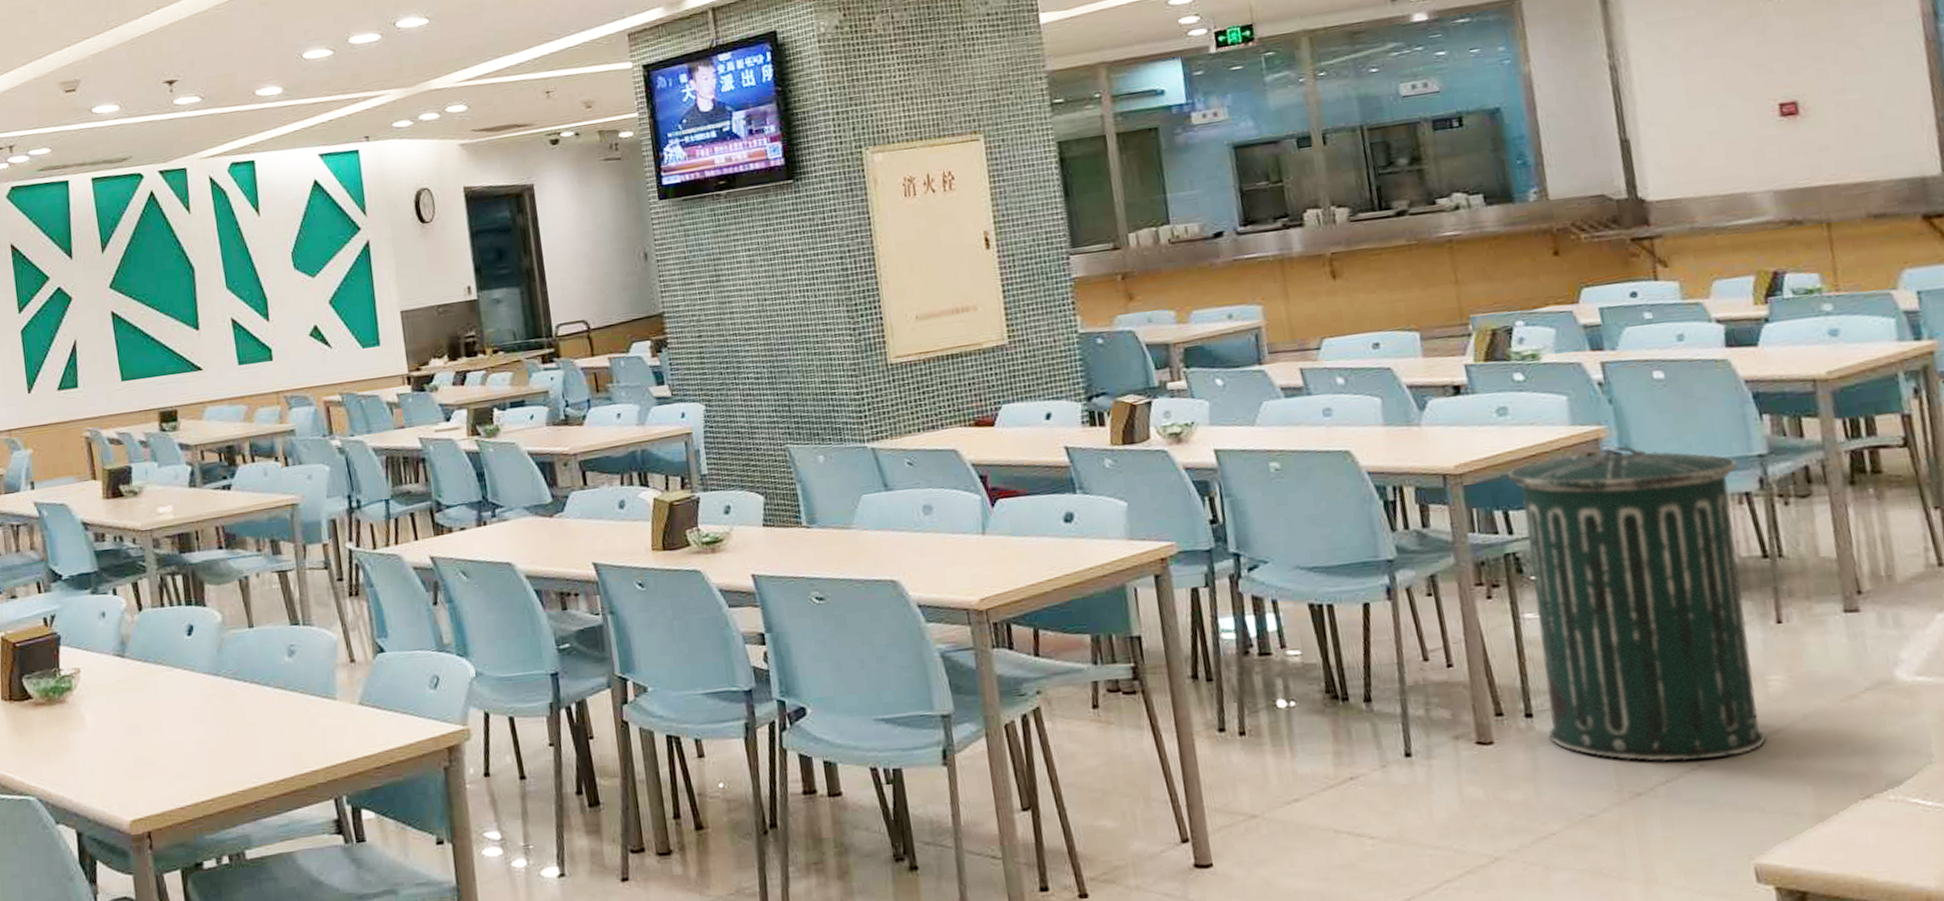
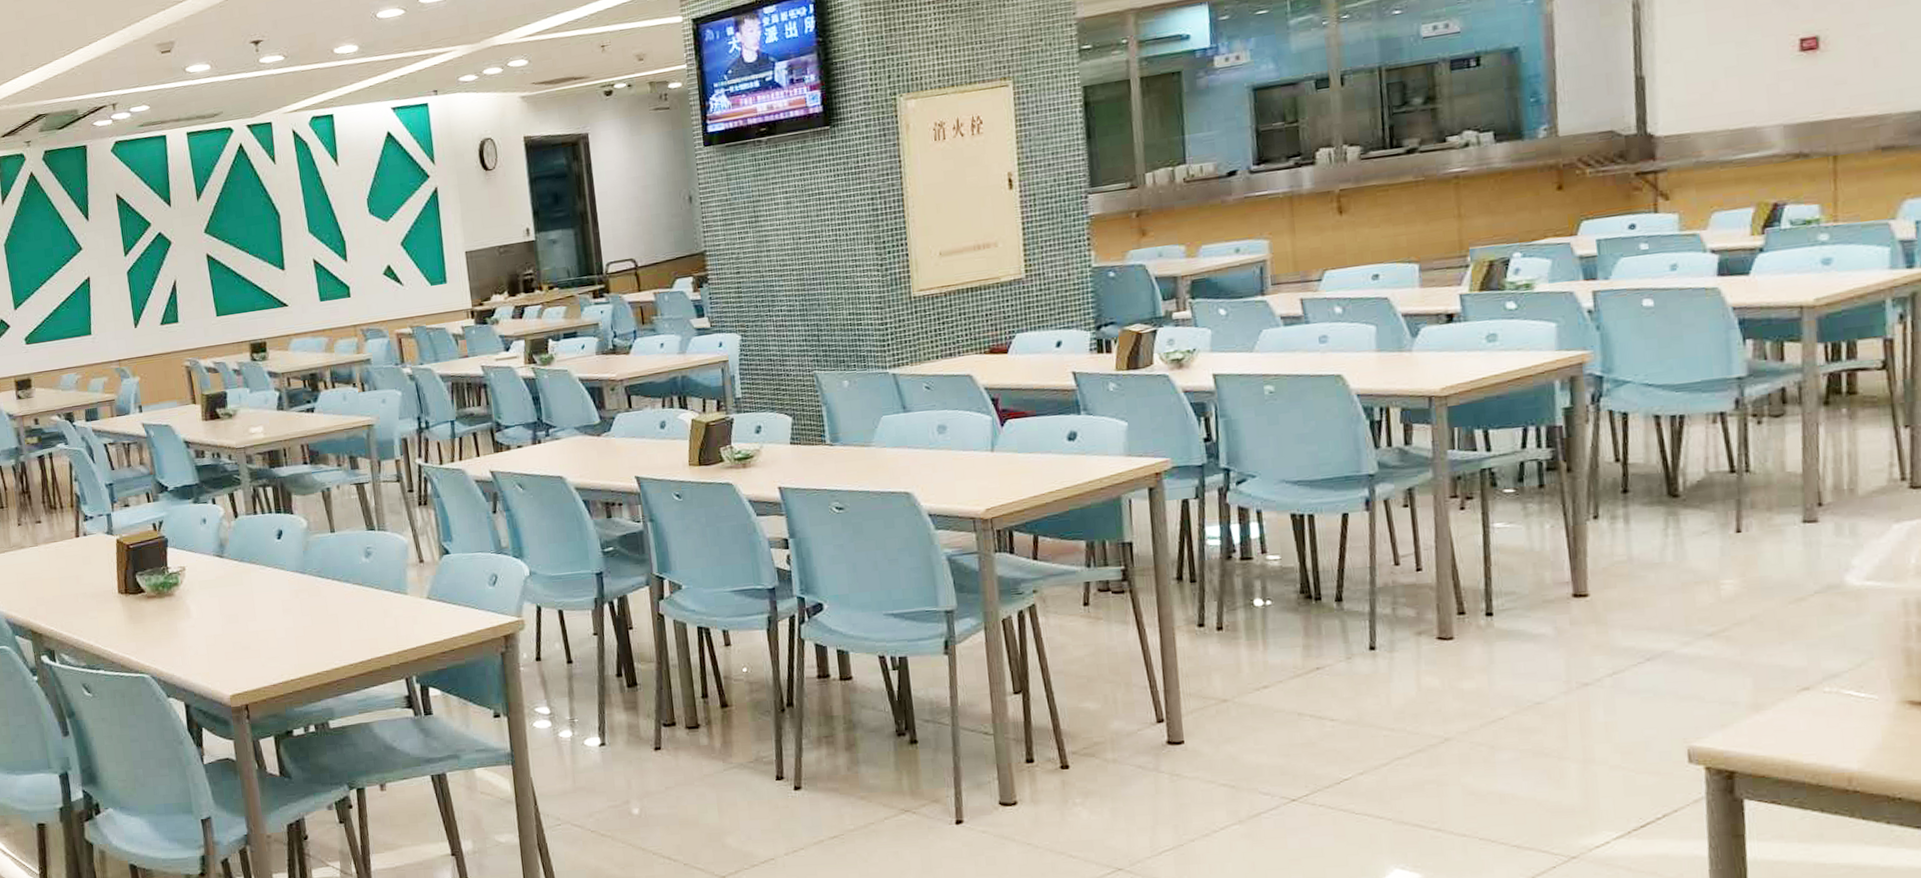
trash can: present [1507,445,1766,762] -> none [1491,369,1716,656]

